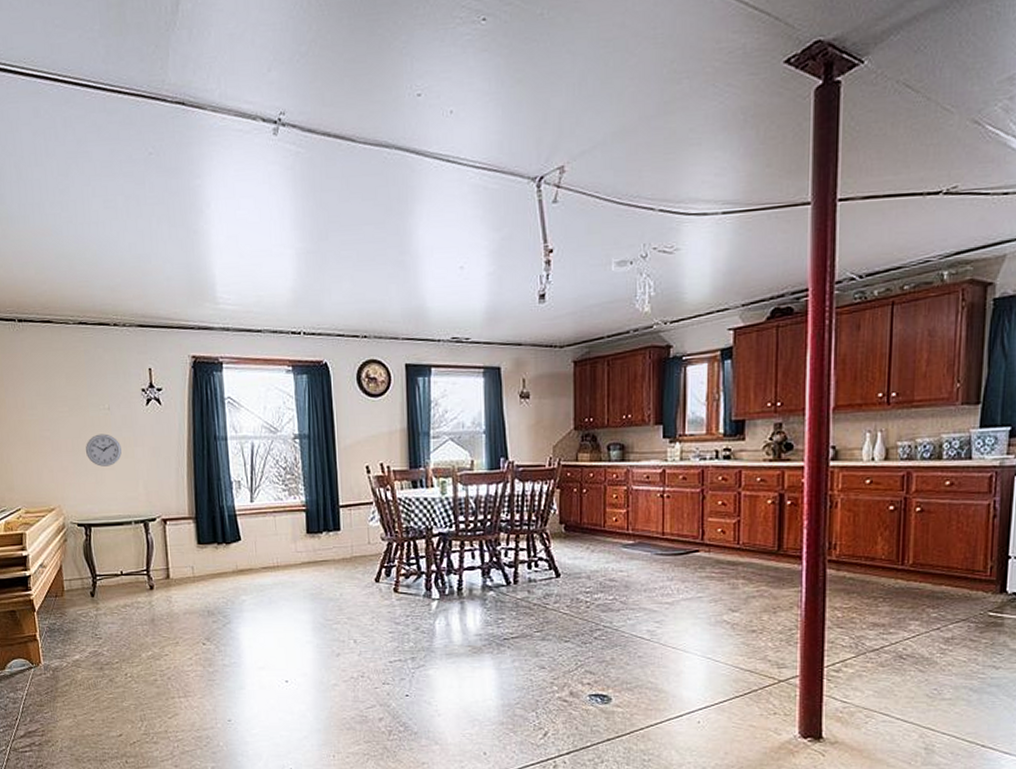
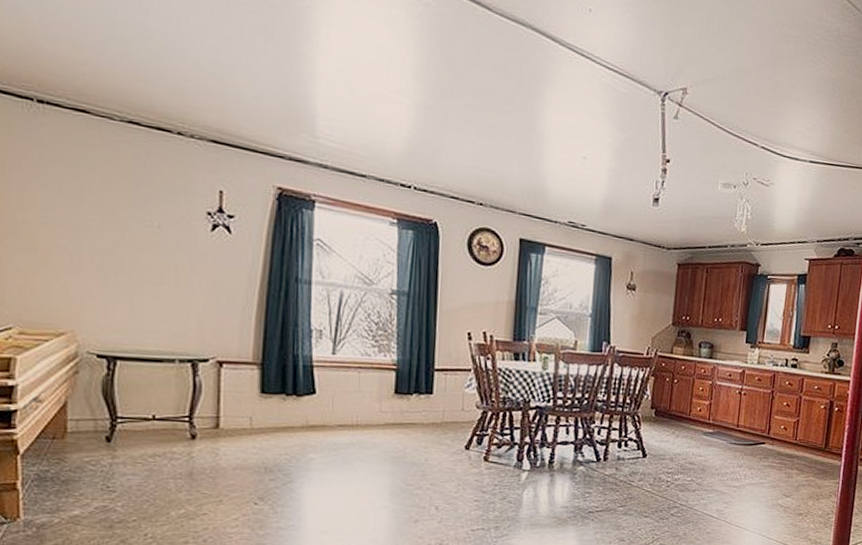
wall clock: present [86,433,122,467] -> none [120,253,171,293]

